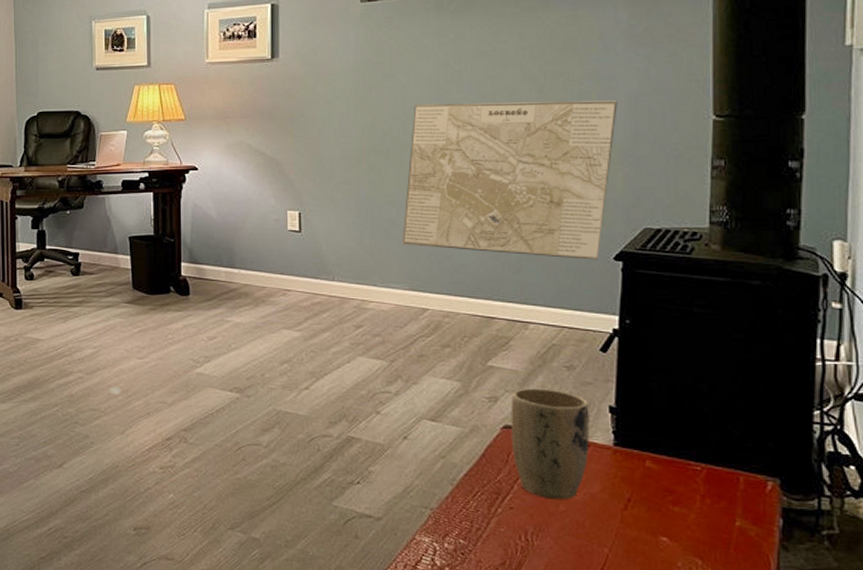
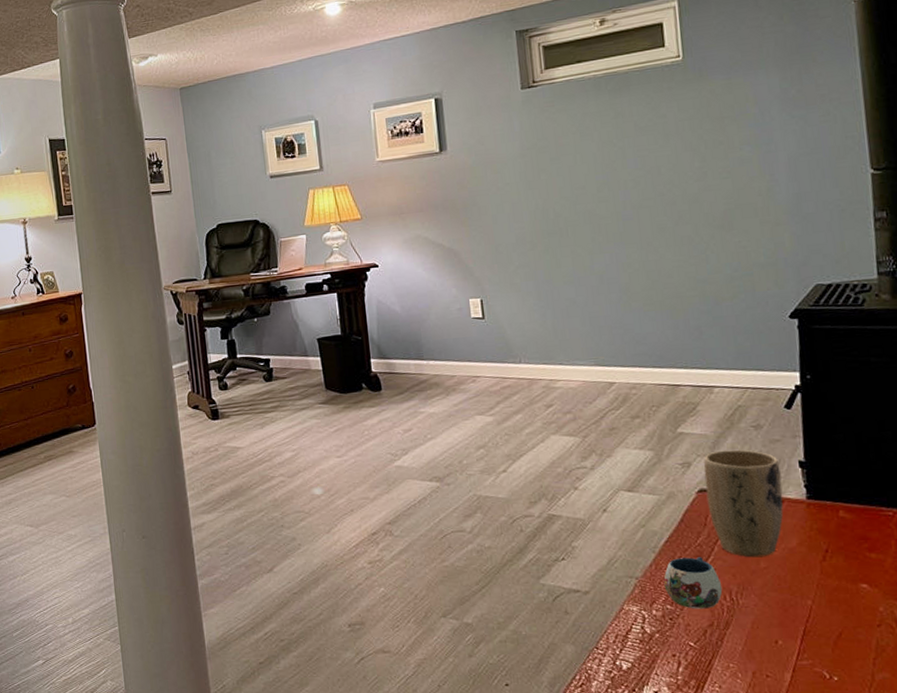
map: present [402,100,618,260] -> none [582,163,779,322]
mug: none [459,492,518,547] -> present [663,557,723,609]

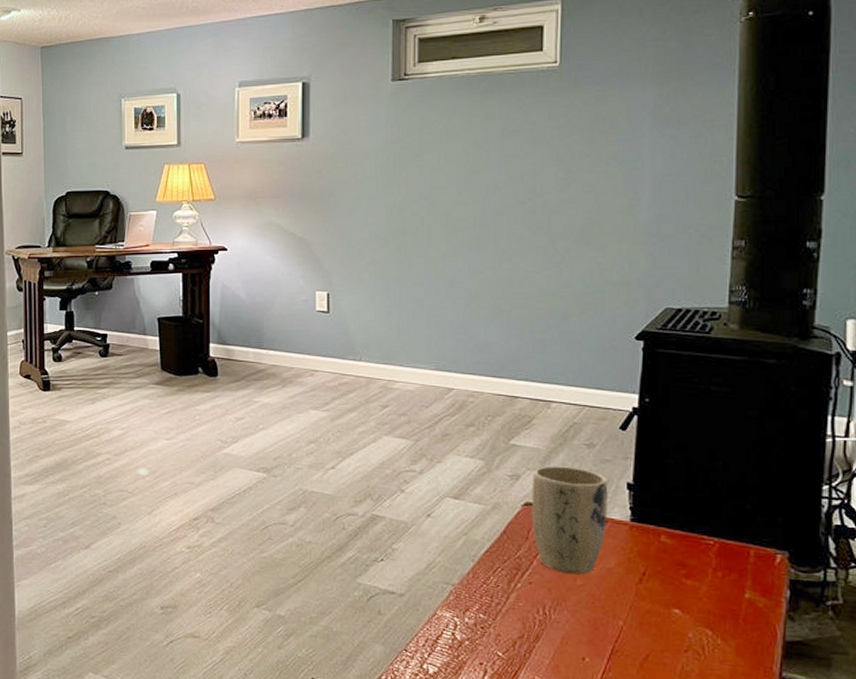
mug: present [663,557,723,609] -> none [479,568,537,621]

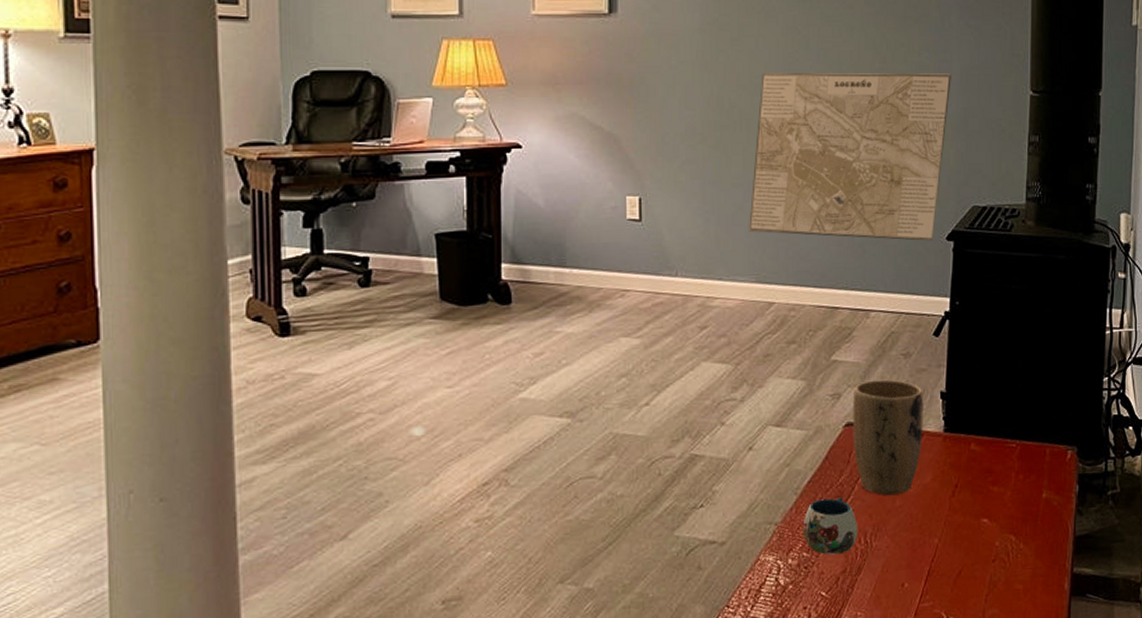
map: none [429,181,643,339] -> present [749,73,951,241]
mug: none [479,568,537,621] -> present [803,497,858,555]

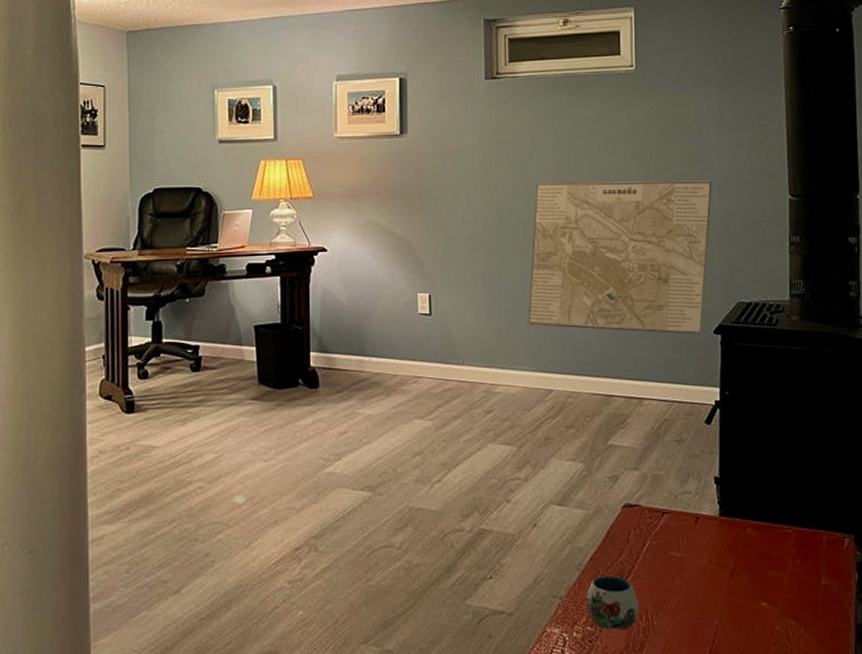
plant pot: present [852,379,923,496] -> none [629,464,699,576]

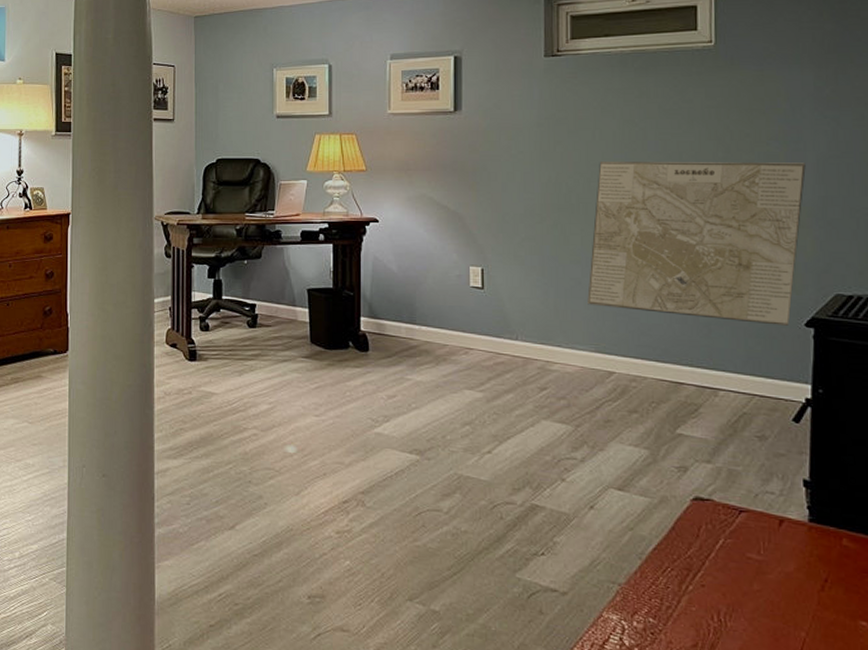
mug: present [586,575,640,631] -> none [648,568,711,628]

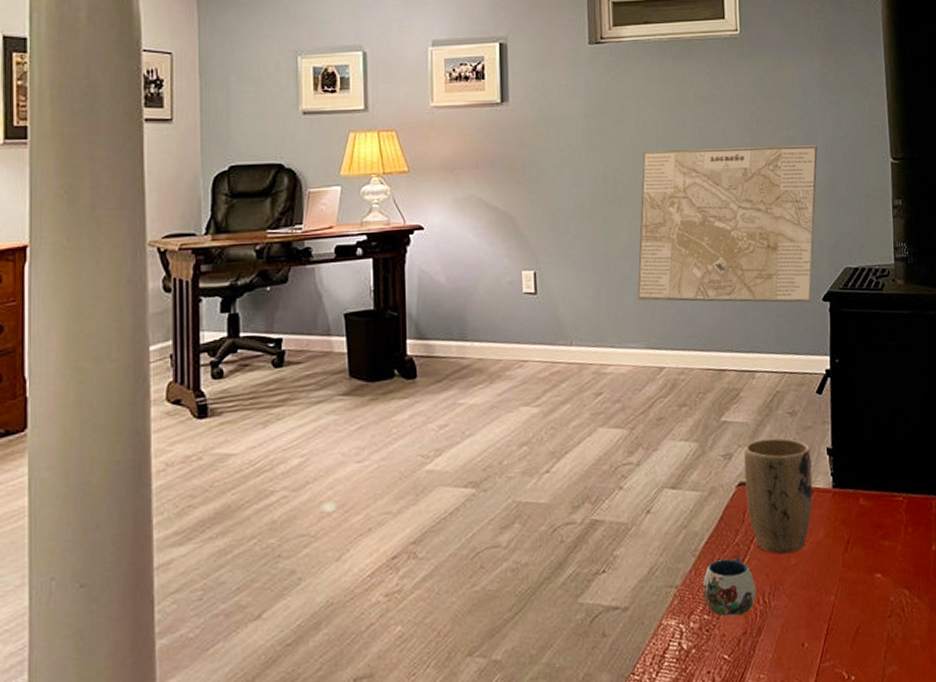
mug: none [648,568,711,628] -> present [702,557,757,617]
plant pot: none [701,458,784,579] -> present [743,438,813,555]

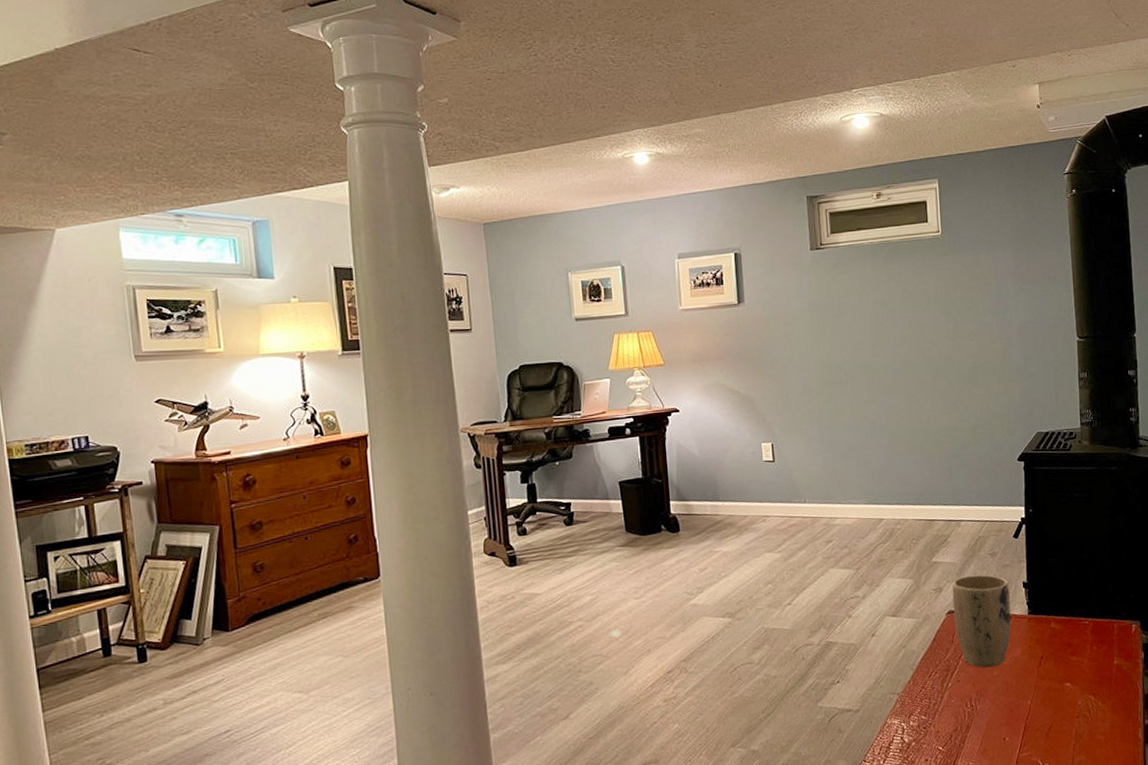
map: present [637,145,818,303] -> none [858,328,1012,465]
mug: present [702,557,757,617] -> none [919,671,965,717]

